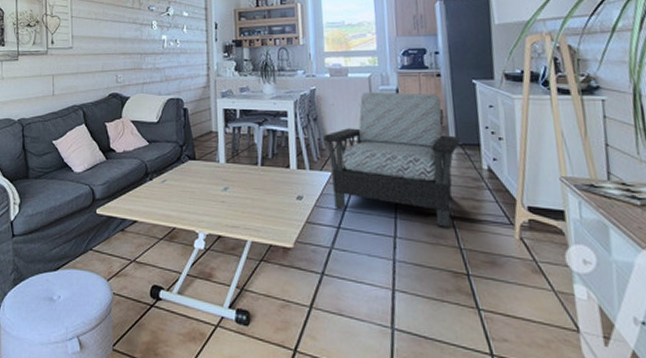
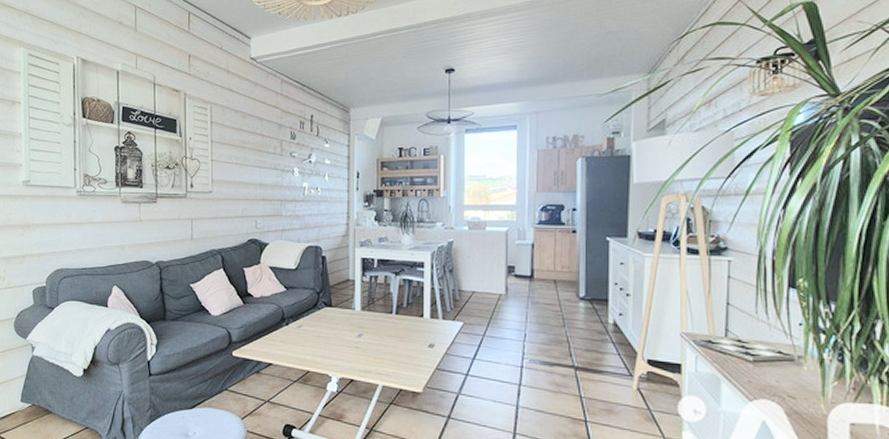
armchair: present [323,92,460,229] -> none [458,246,589,378]

